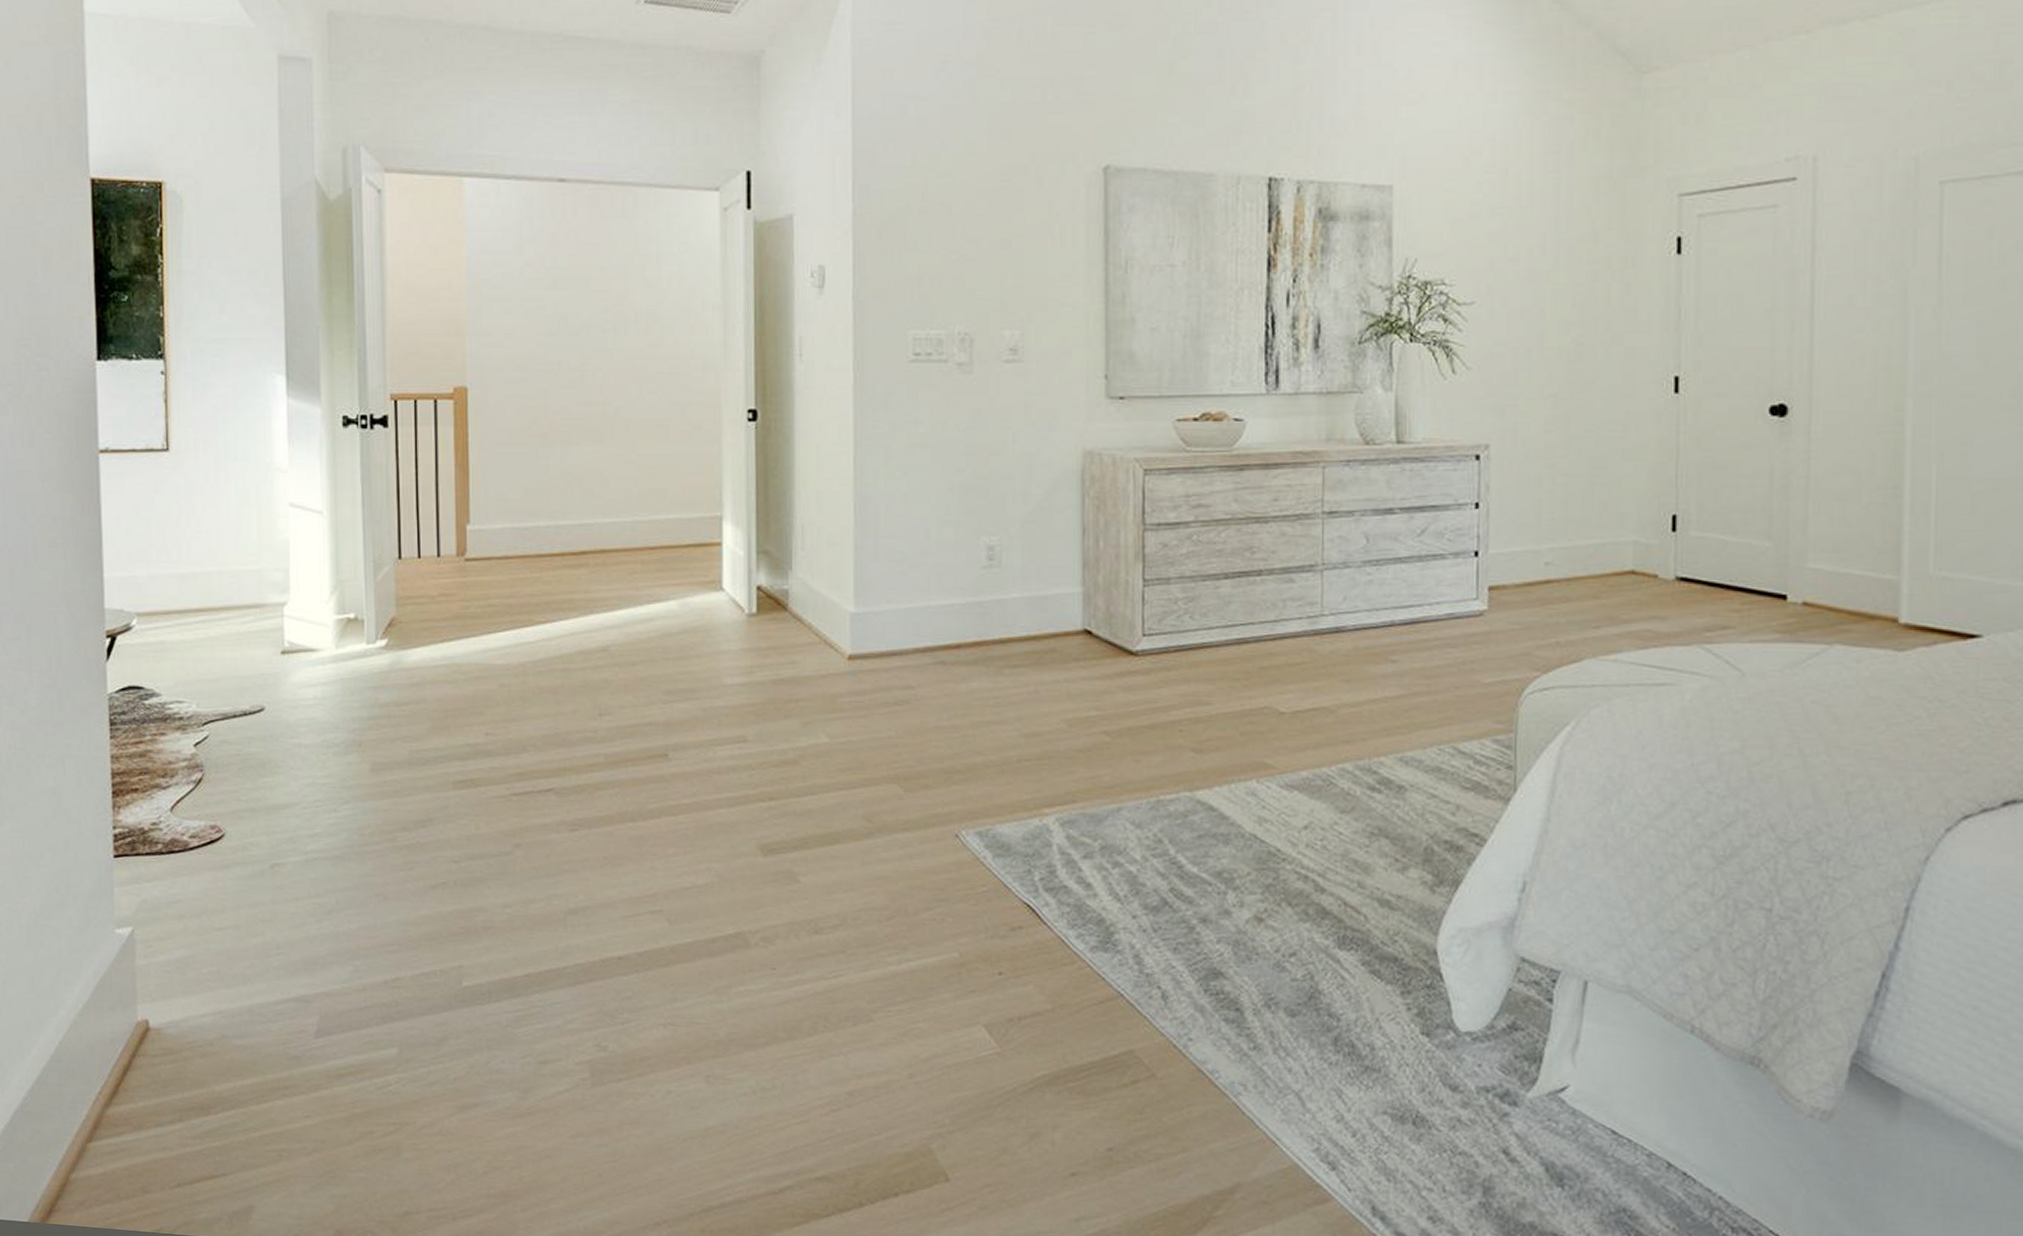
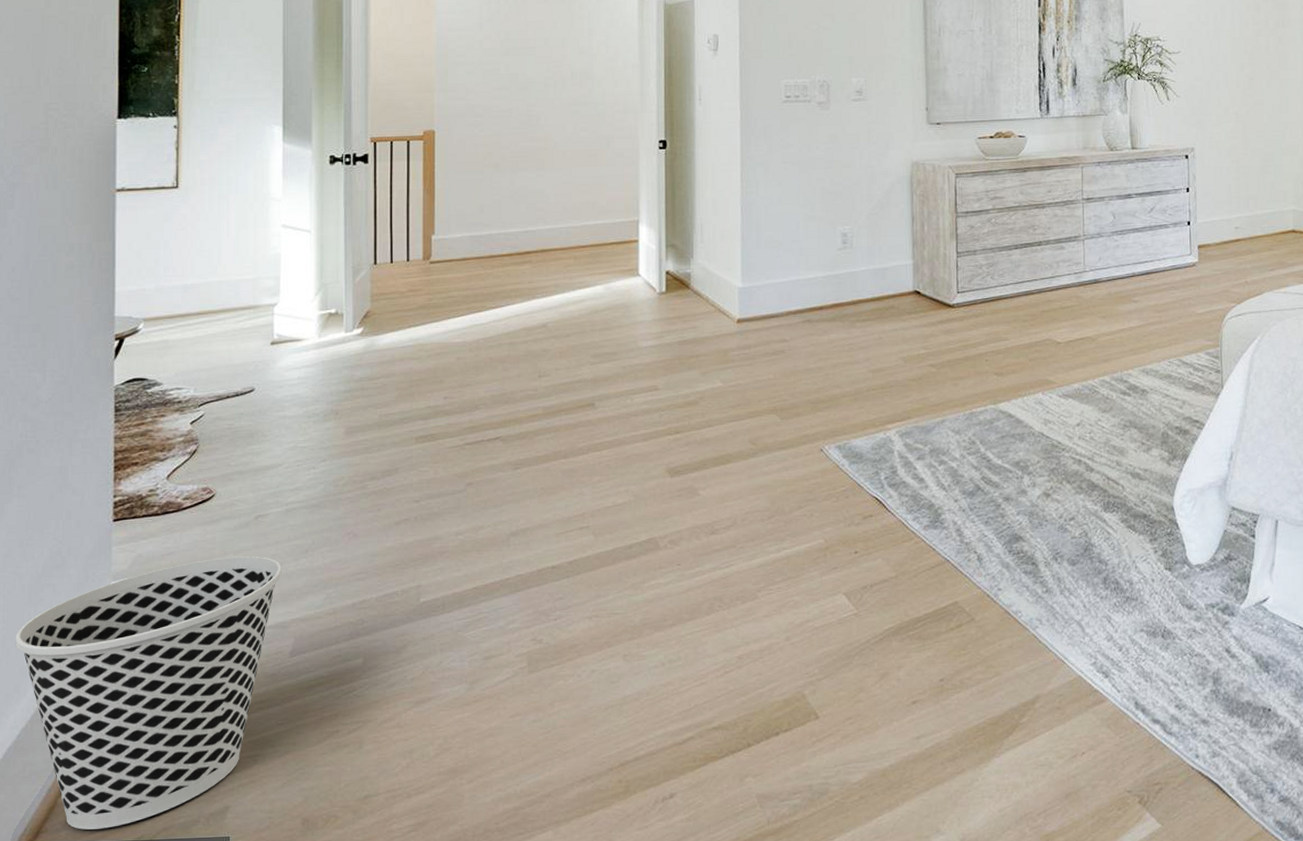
wastebasket: none [16,911,303,1215] -> present [15,556,282,830]

